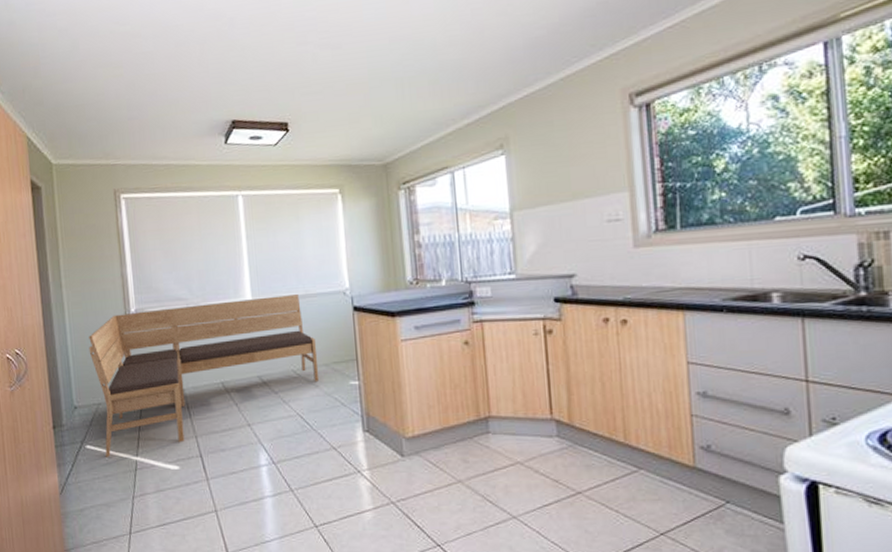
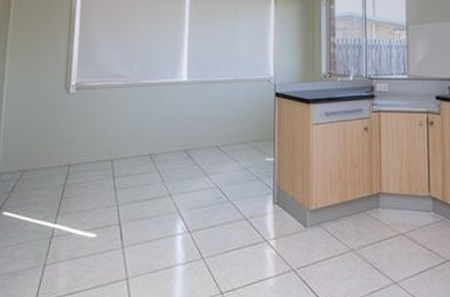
bench: present [89,294,320,457] -> none [22,79,240,224]

